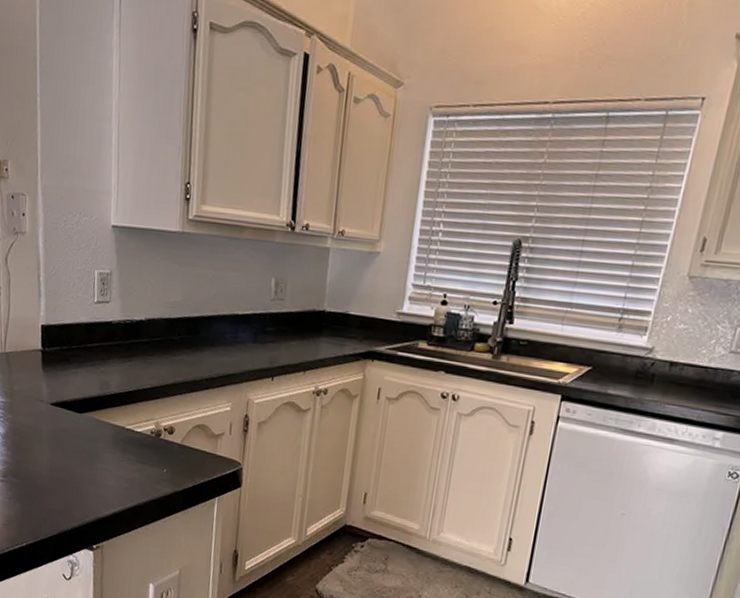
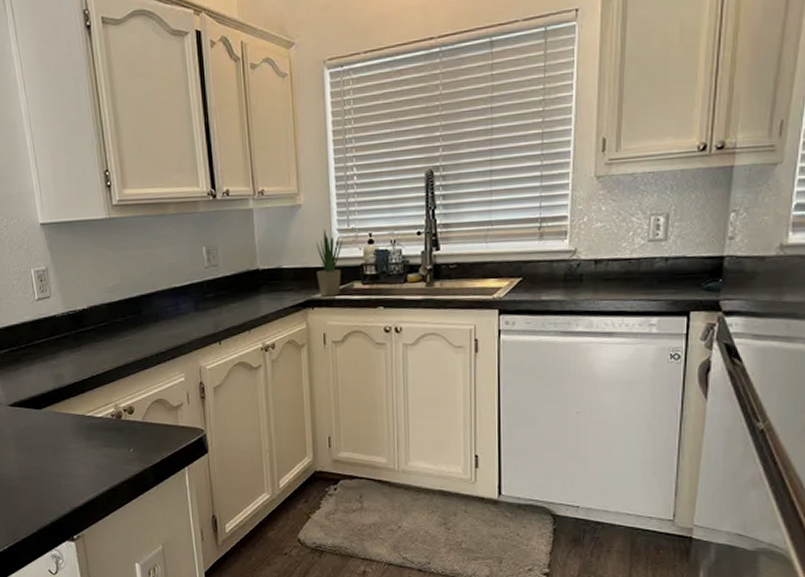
potted plant: none [382,281,417,352] -> present [316,229,344,297]

